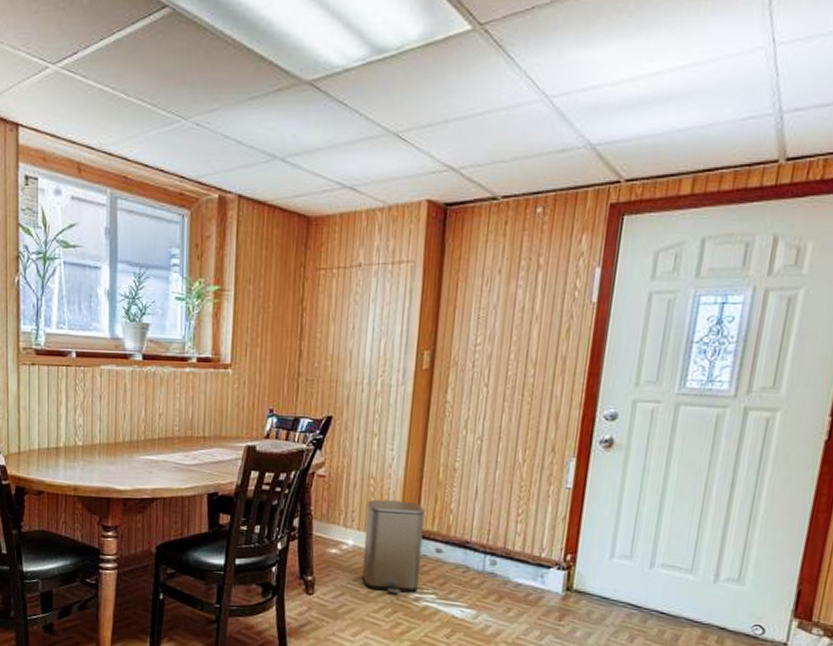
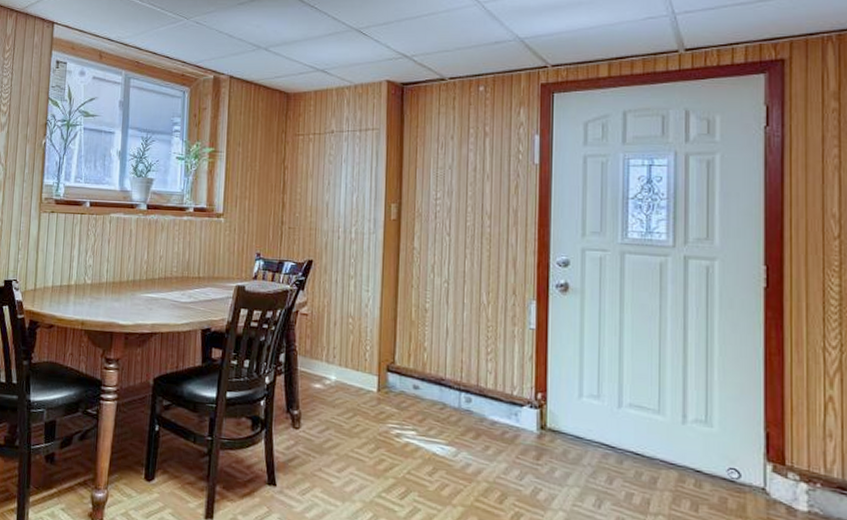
pedal bin: present [362,499,425,594] -> none [345,336,401,429]

